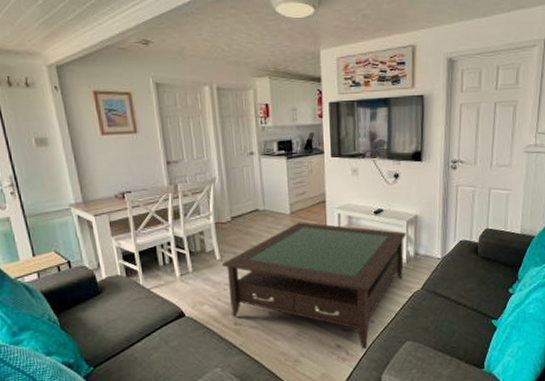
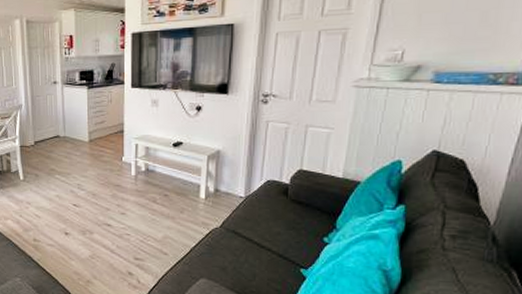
coffee table: present [222,222,407,350] -> none [25,150,207,281]

